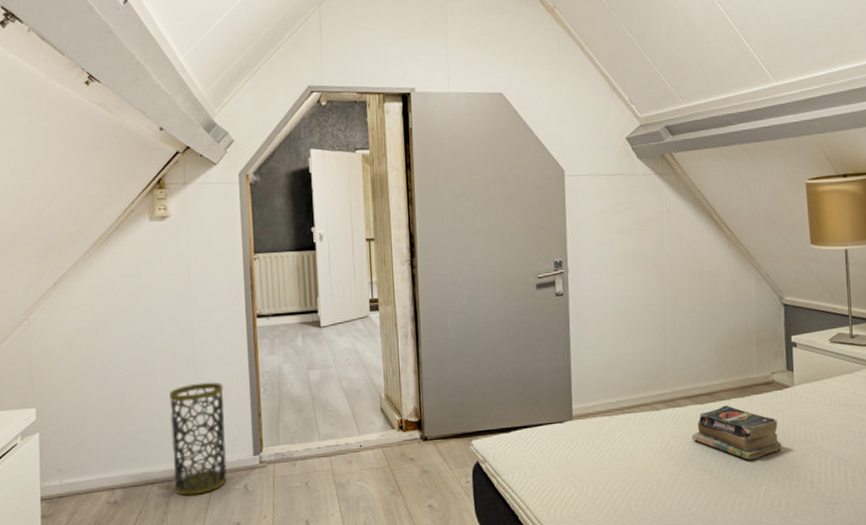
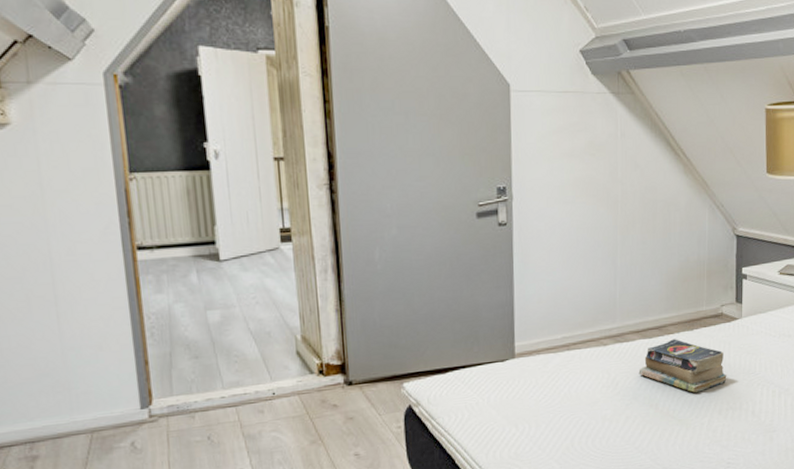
trash can: present [169,382,227,496] -> none [25,326,108,458]

